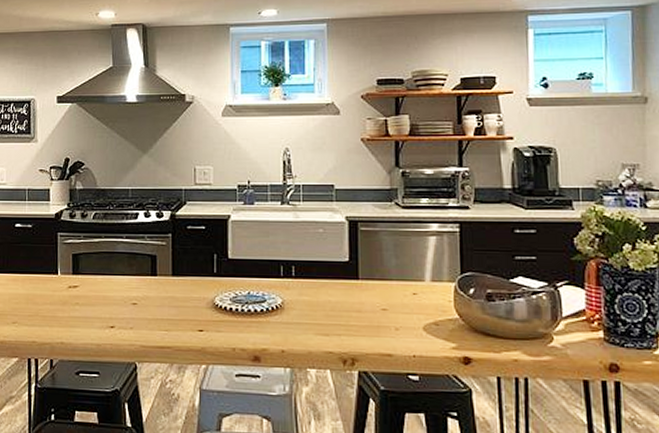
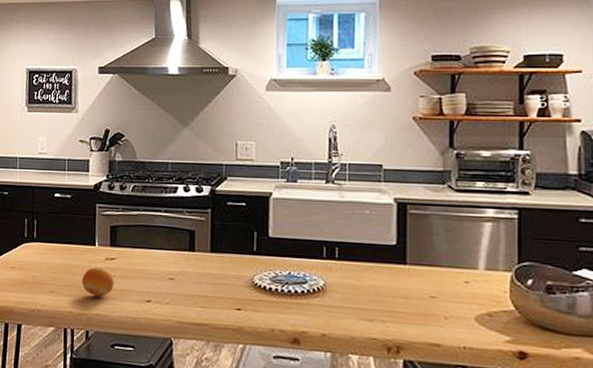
fruit: none [44,295,77,325] -> present [81,266,114,297]

